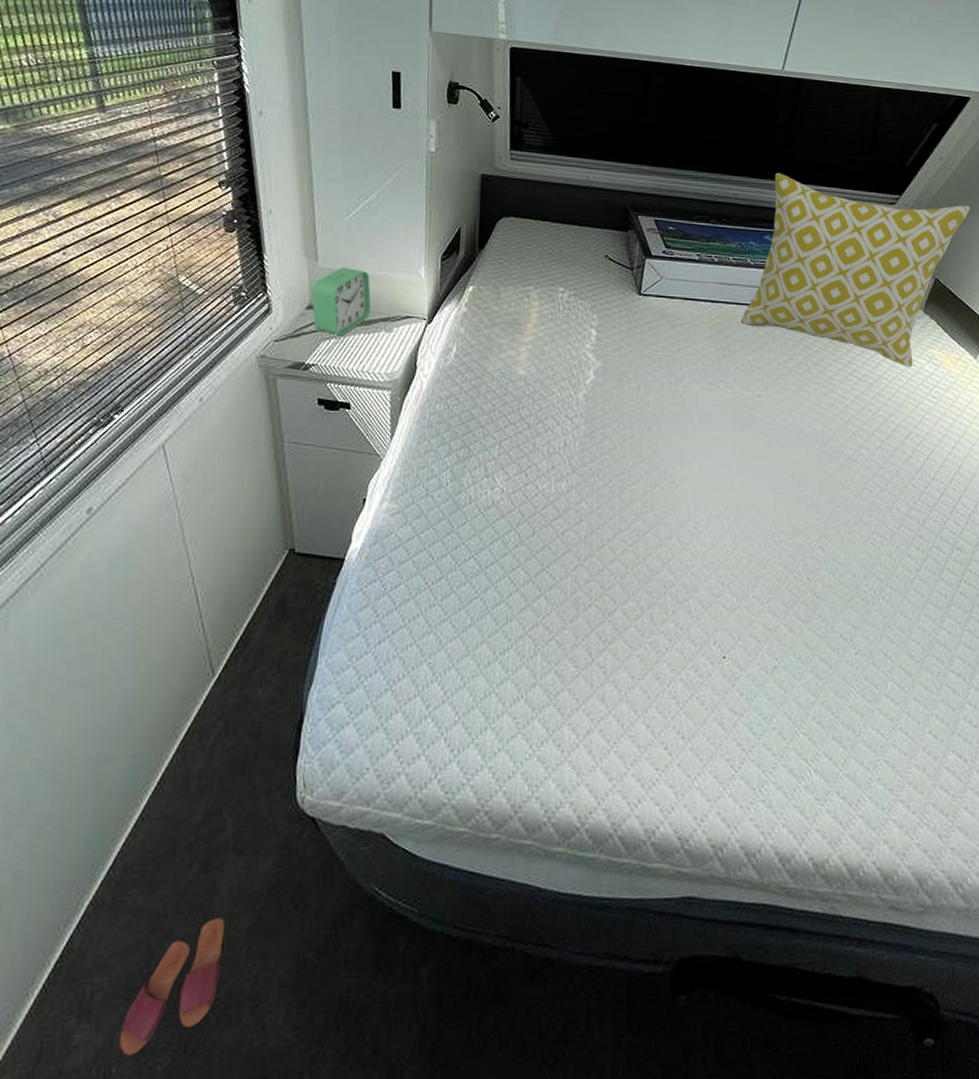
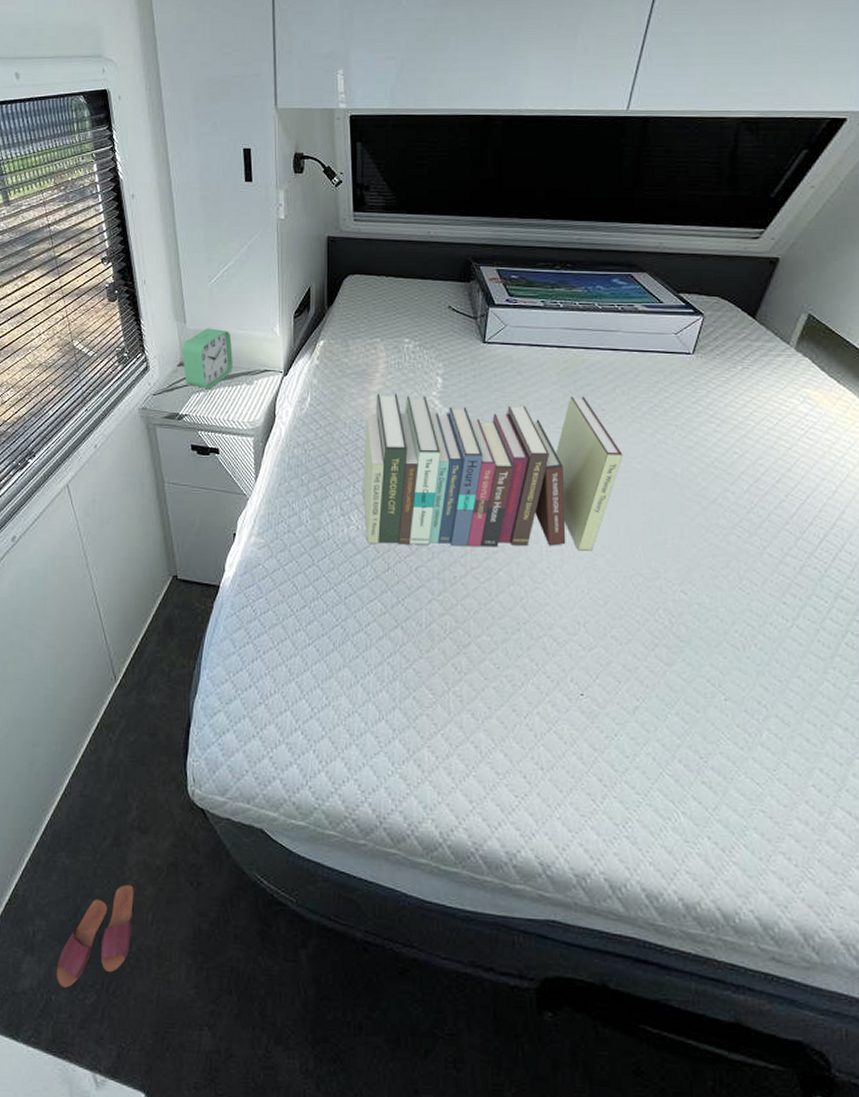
books: none [509,345,714,508] -> present [363,393,566,548]
book: none [706,352,770,509] -> present [556,396,623,551]
pillow: present [741,172,970,367] -> none [590,214,849,408]

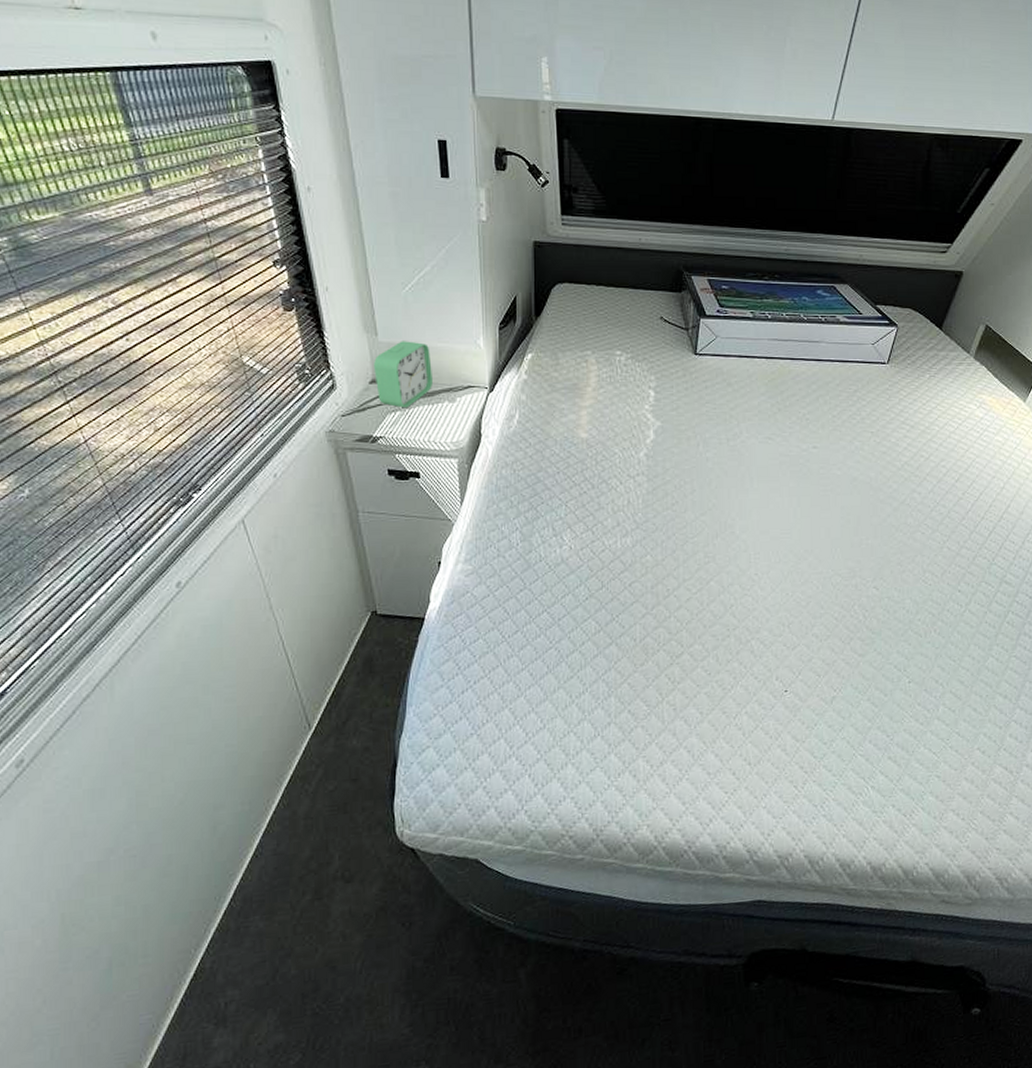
slippers: present [57,884,134,988] -> none [255,937,340,1054]
books: present [363,393,566,548] -> none [575,408,773,563]
book: present [556,396,623,551] -> none [764,406,825,556]

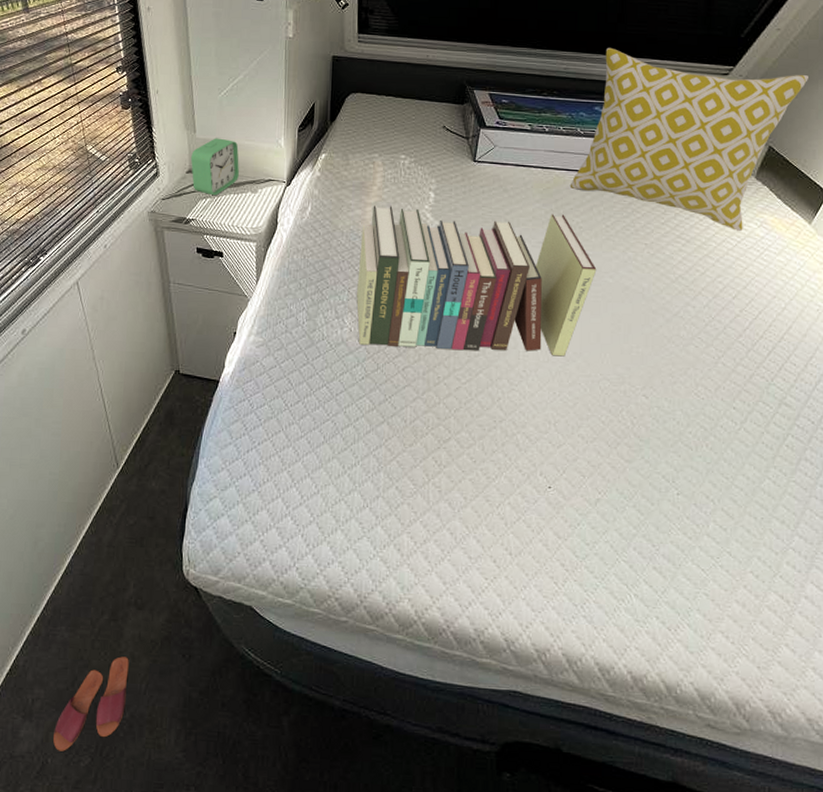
slippers: none [255,937,340,1054] -> present [53,656,129,751]
books: none [575,408,773,563] -> present [357,205,542,351]
book: none [764,406,825,556] -> present [536,214,597,357]
pillow: none [796,226,1021,413] -> present [571,47,808,231]

